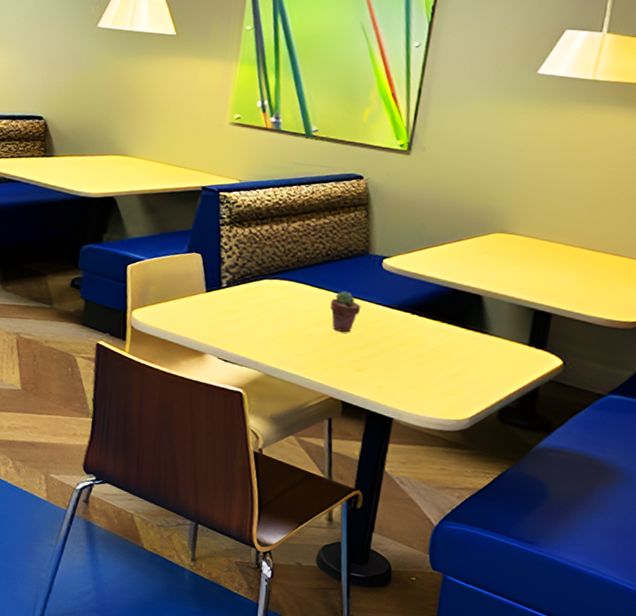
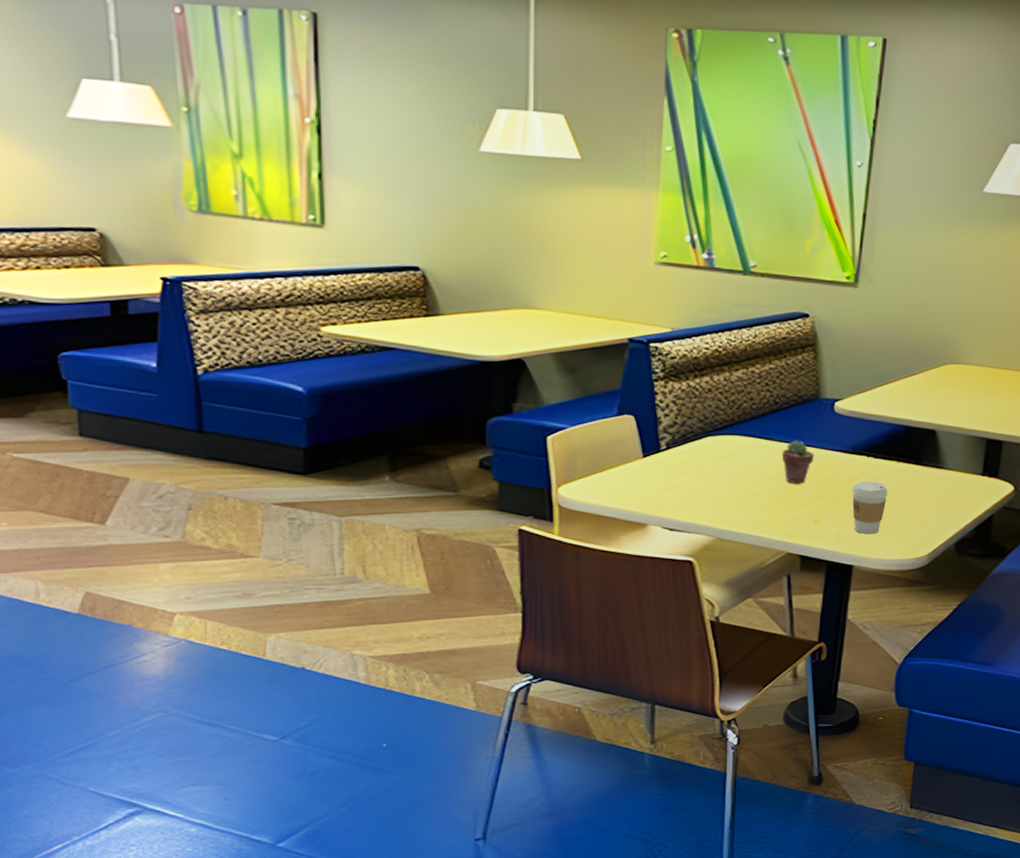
coffee cup: none [395,337,431,391] -> present [852,481,888,535]

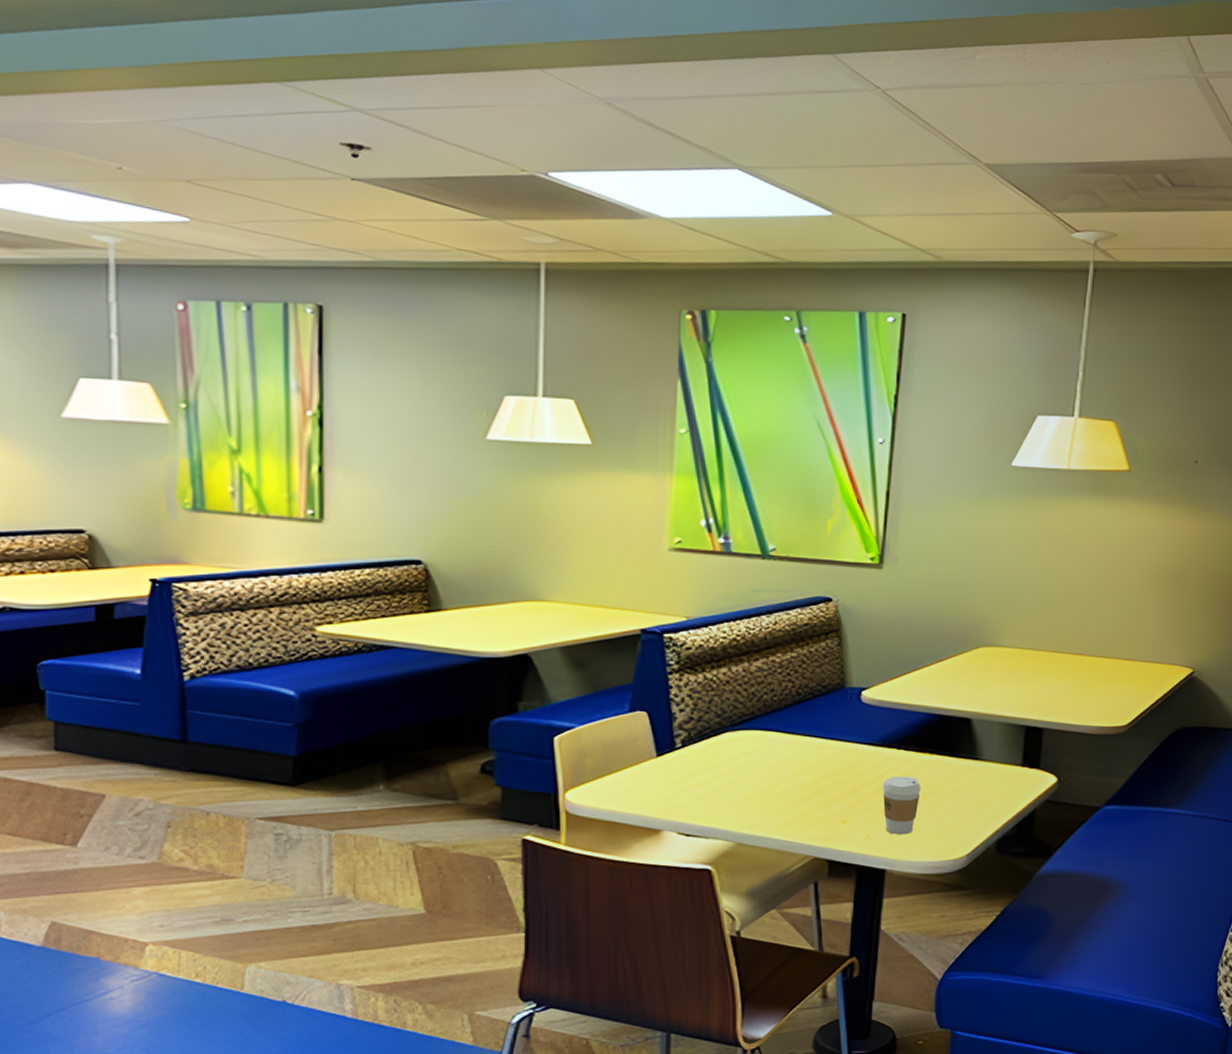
potted succulent: present [781,440,815,484] -> none [805,733,841,782]

